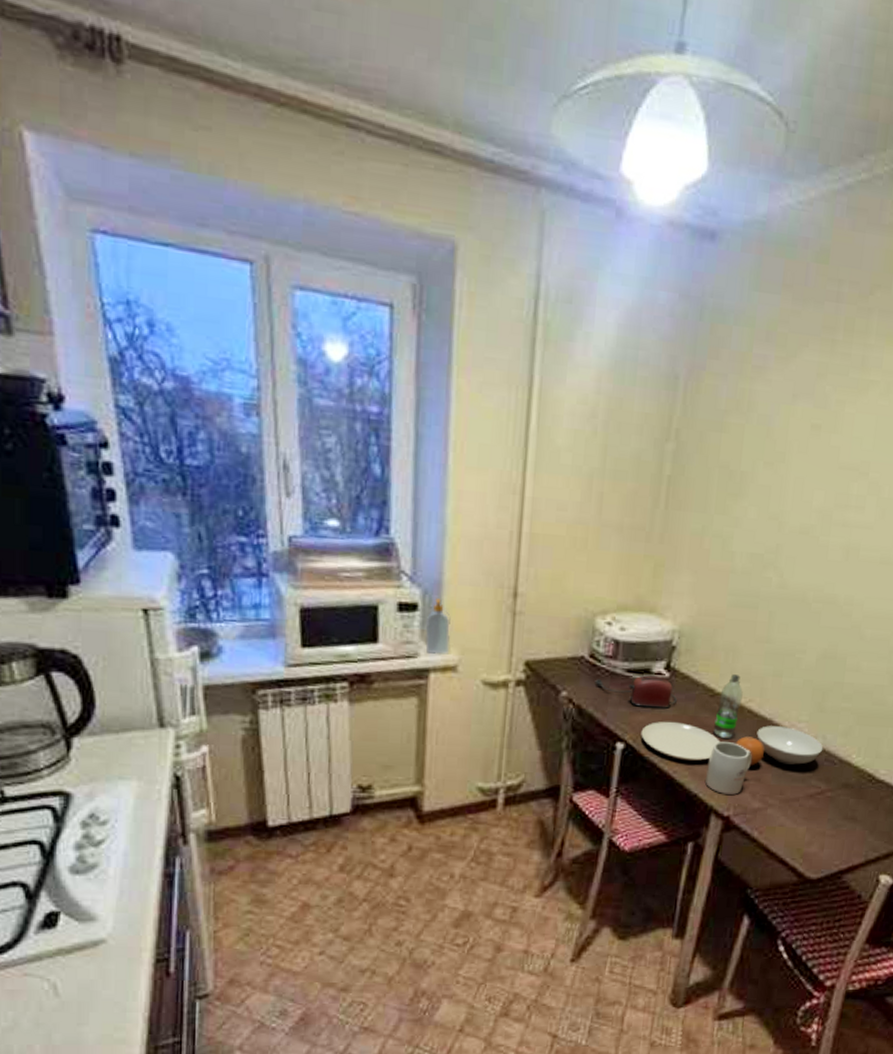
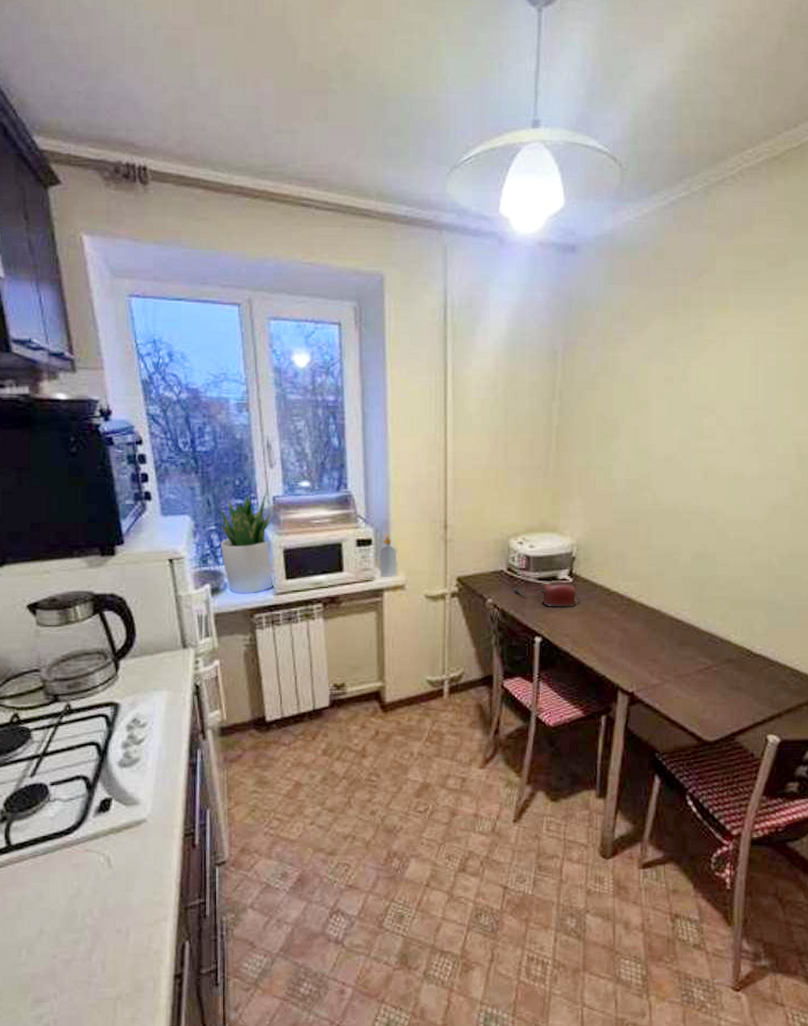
planter: none [211,526,286,663] -> present [217,490,275,594]
plate: present [641,721,721,762] -> none [554,617,619,649]
mug: present [706,742,753,795] -> none [611,631,648,674]
bottle: present [713,674,743,739] -> none [613,576,634,629]
fruit: present [735,736,764,766] -> none [631,625,656,649]
bowl: present [757,726,823,765] -> none [649,615,706,646]

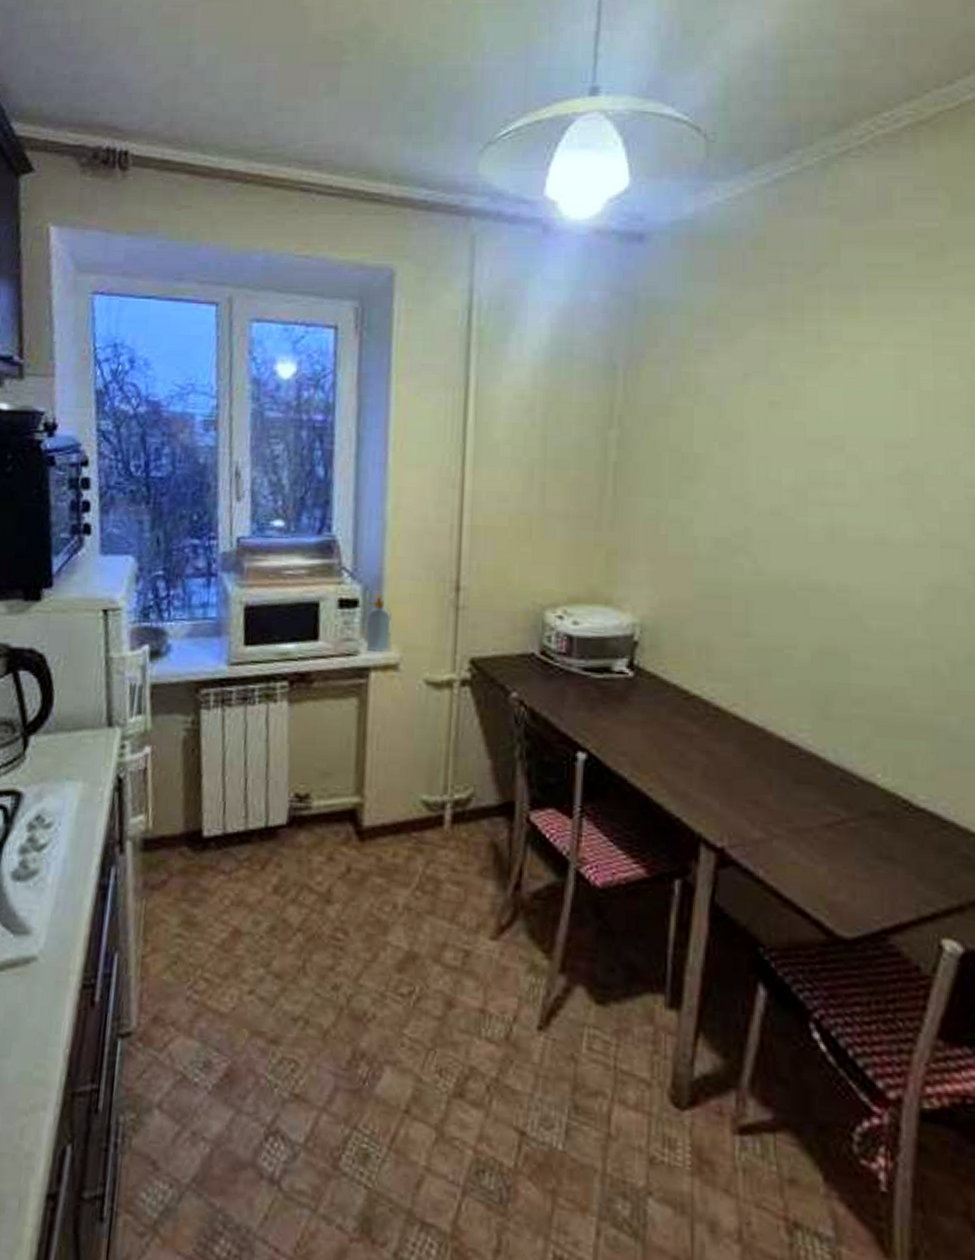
planter: present [217,490,275,594] -> none [166,528,234,661]
toaster: present [513,582,580,607] -> none [548,674,644,713]

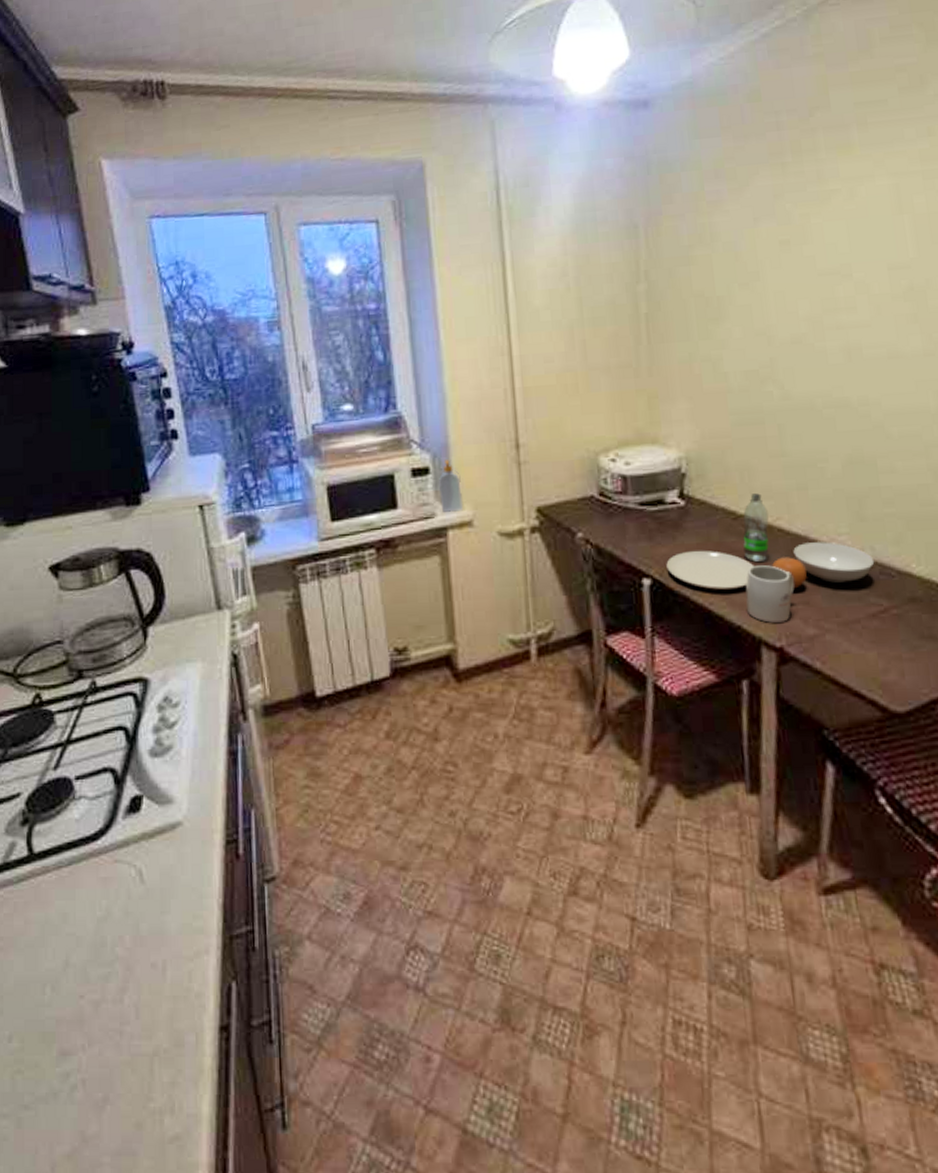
plate: none [605,727,703,778] -> present [666,550,755,591]
mug: none [689,753,746,821] -> present [745,565,795,623]
bottle: none [693,673,724,751] -> present [743,493,769,563]
fruit: none [721,748,759,785] -> present [771,557,807,589]
bowl: none [747,735,836,785] -> present [793,542,875,583]

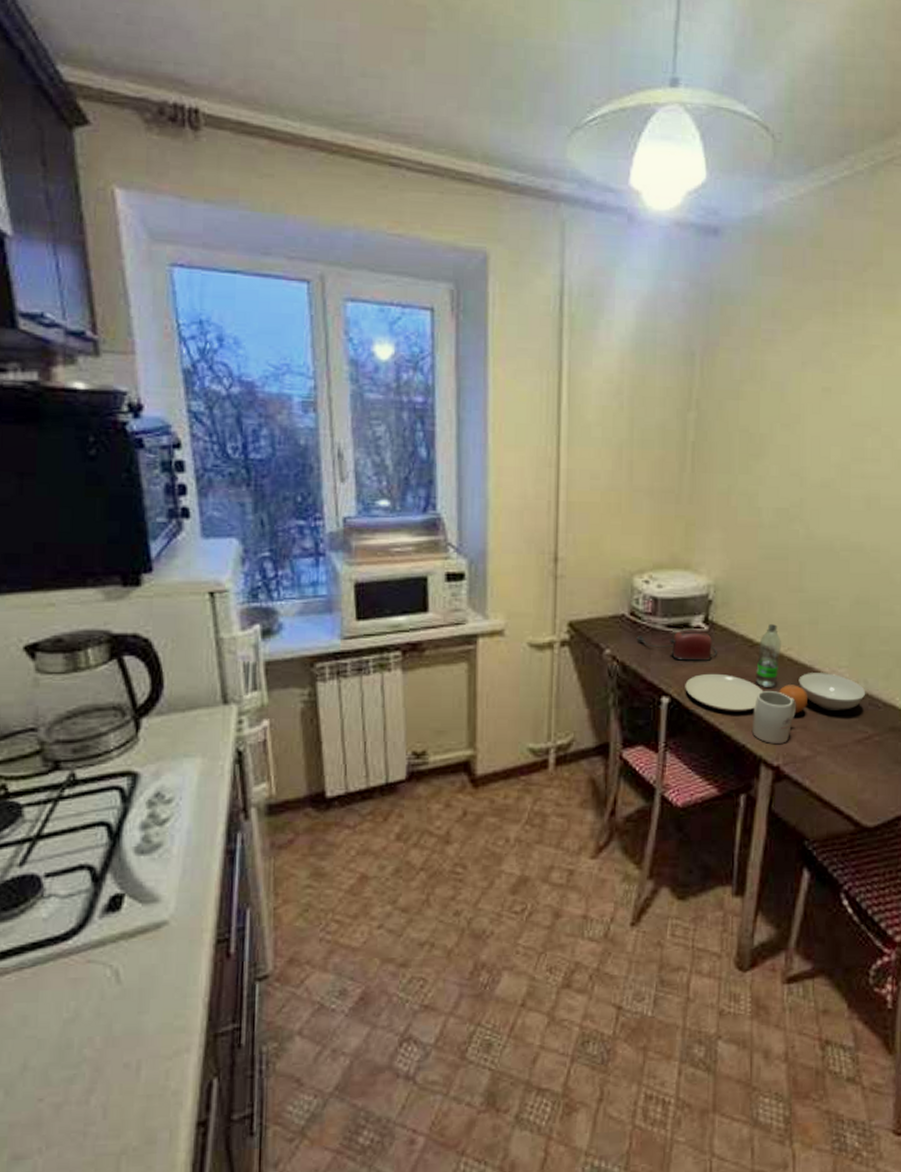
soap bottle: present [438,460,464,513] -> none [472,567,497,621]
toaster: none [609,505,698,539] -> present [636,629,717,661]

